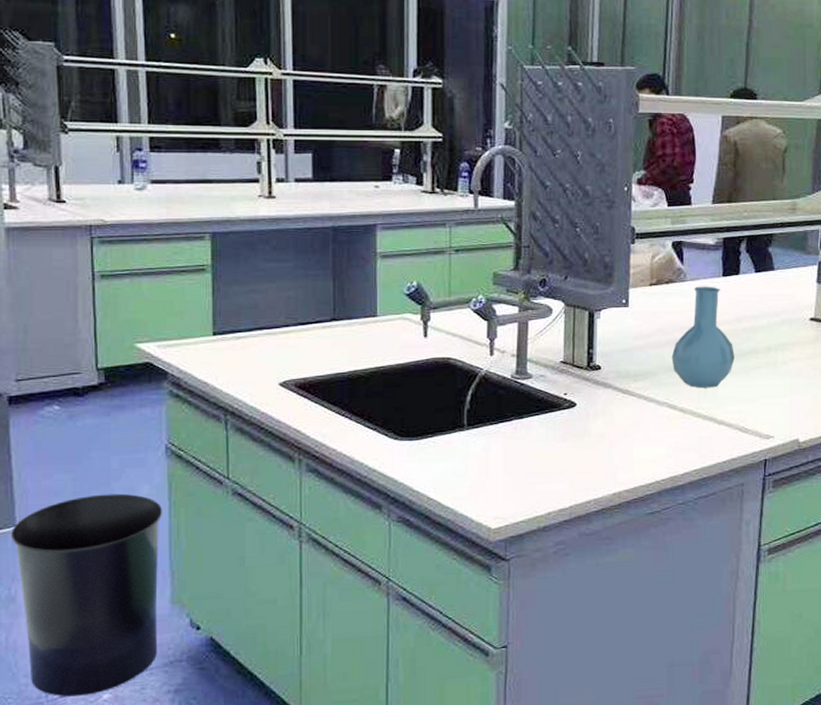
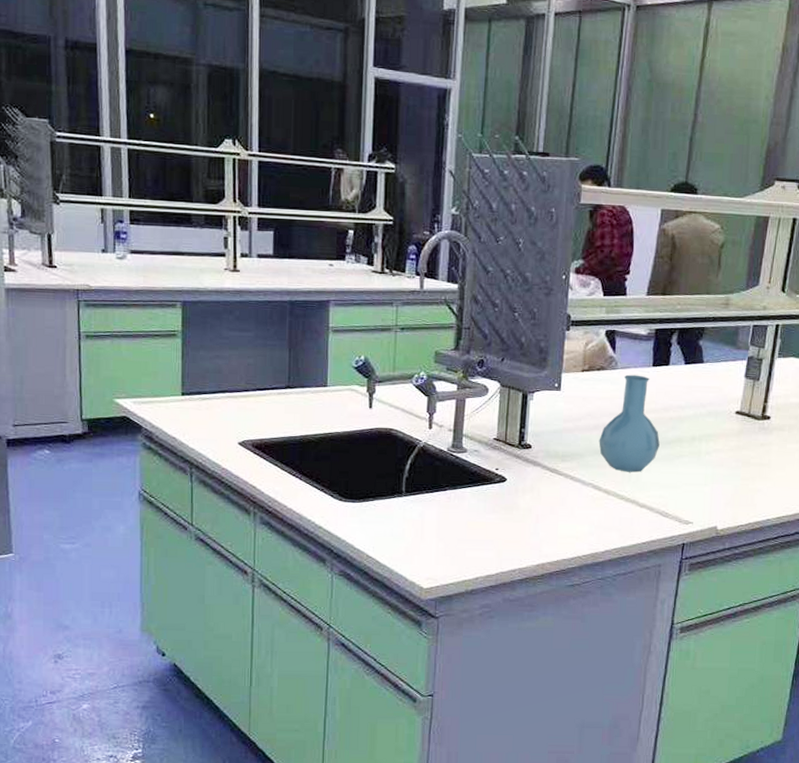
waste bin: present [11,493,163,697] -> none [8,531,136,704]

